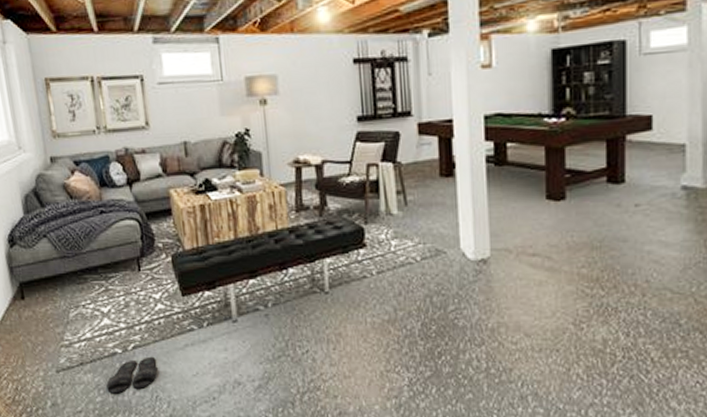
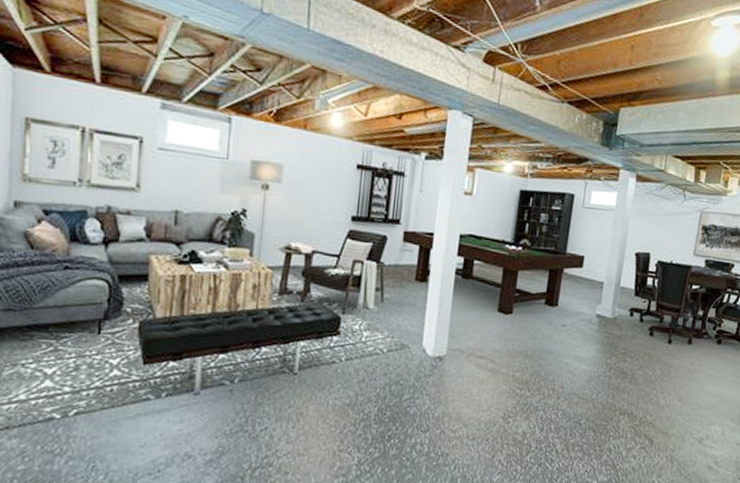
slippers: present [106,356,159,394] -> none [34,424,102,463]

